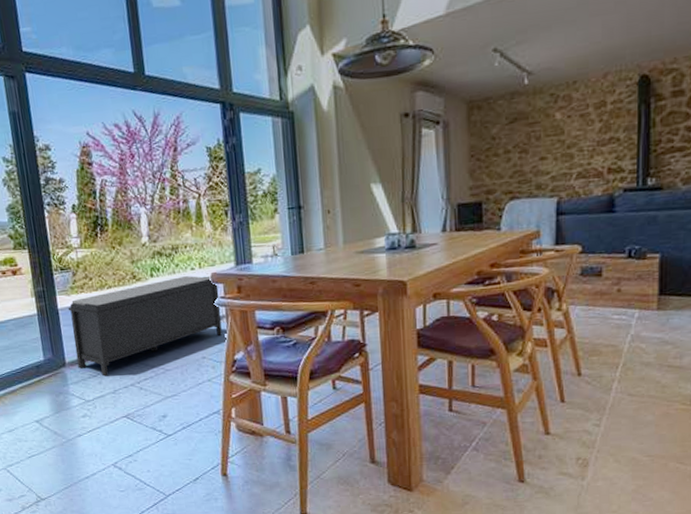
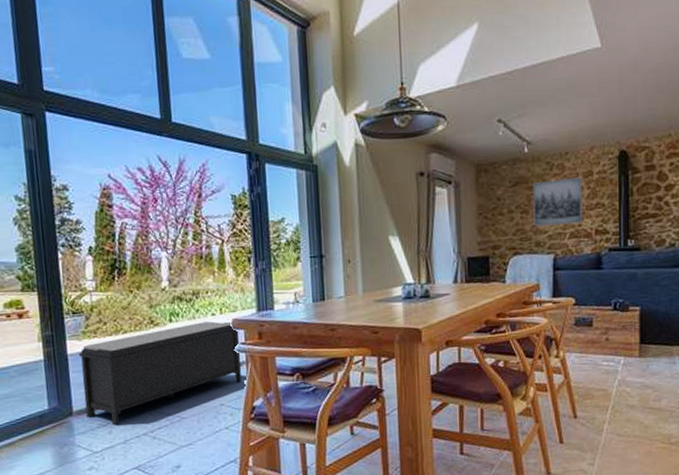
wall art: none [533,109,593,167] -> present [533,177,583,227]

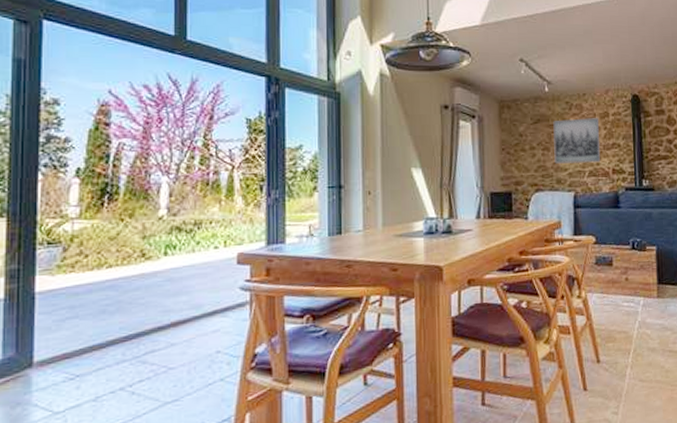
bench: present [78,321,242,426] -> none [48,255,244,379]

